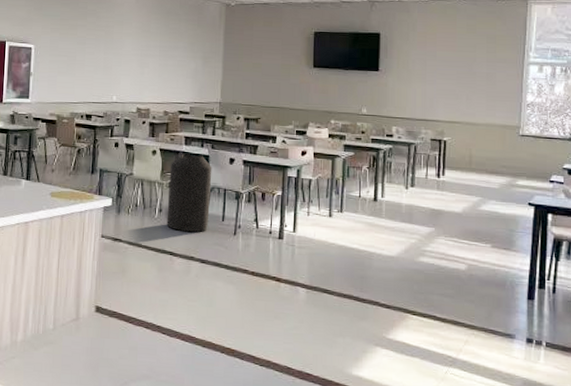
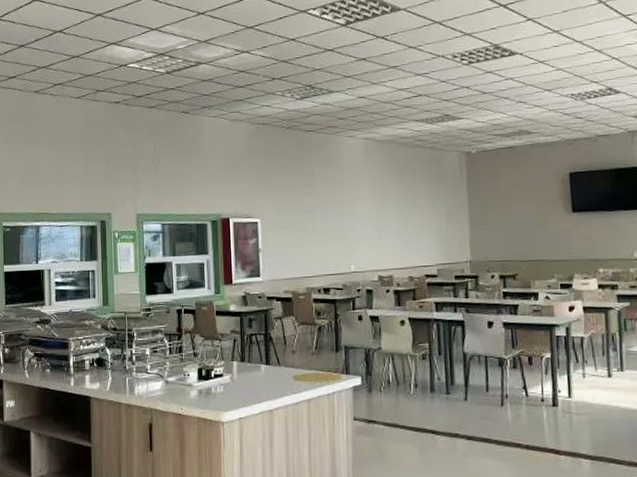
trash can: present [166,153,212,232] -> none [421,320,471,406]

